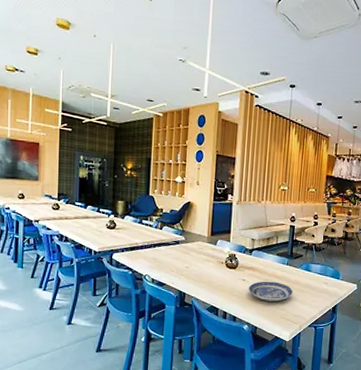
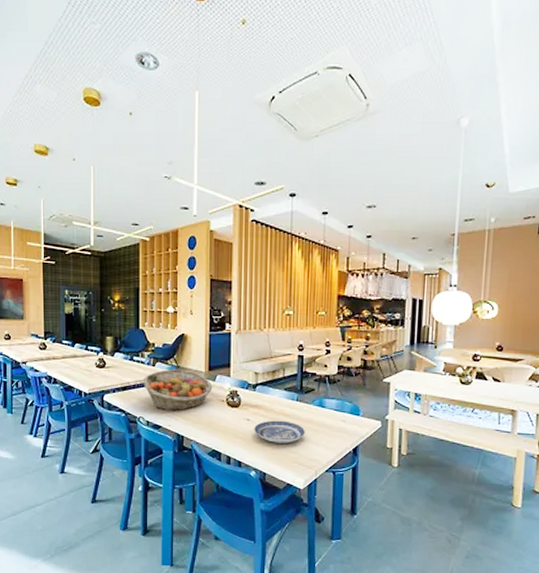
fruit basket: none [150,232,214,271] -> present [142,368,213,411]

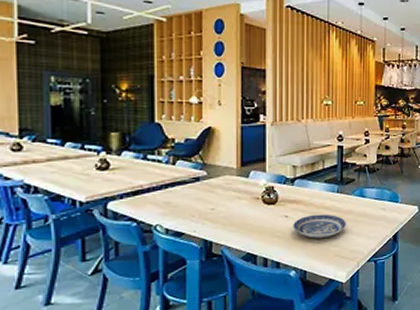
fruit basket: present [142,368,213,411] -> none [159,166,246,215]

